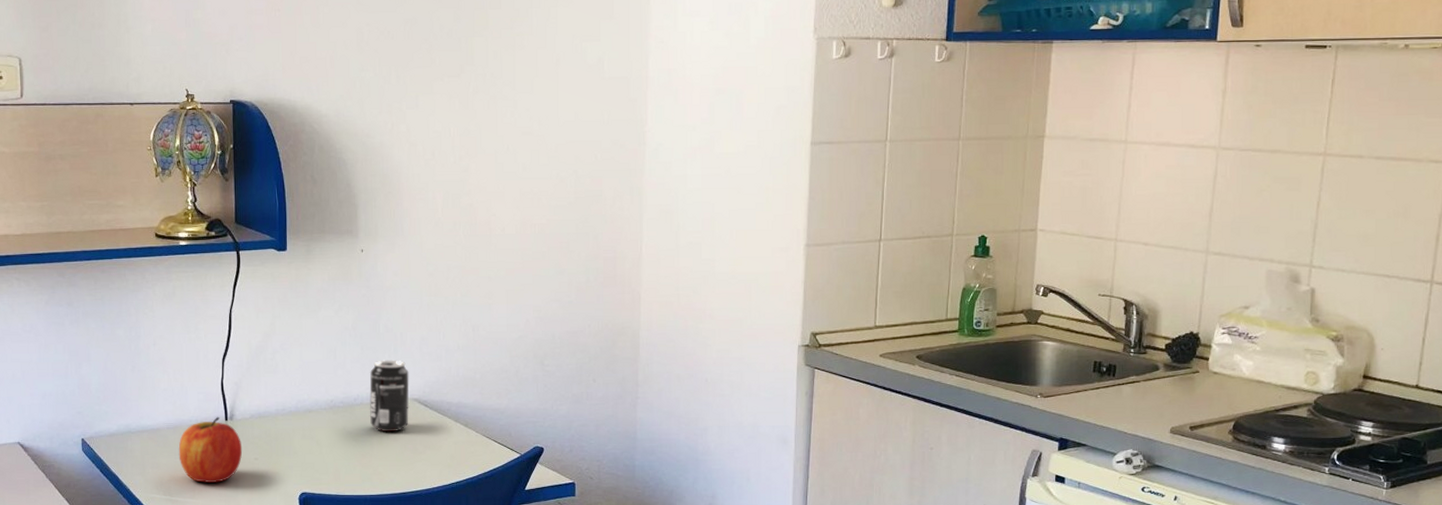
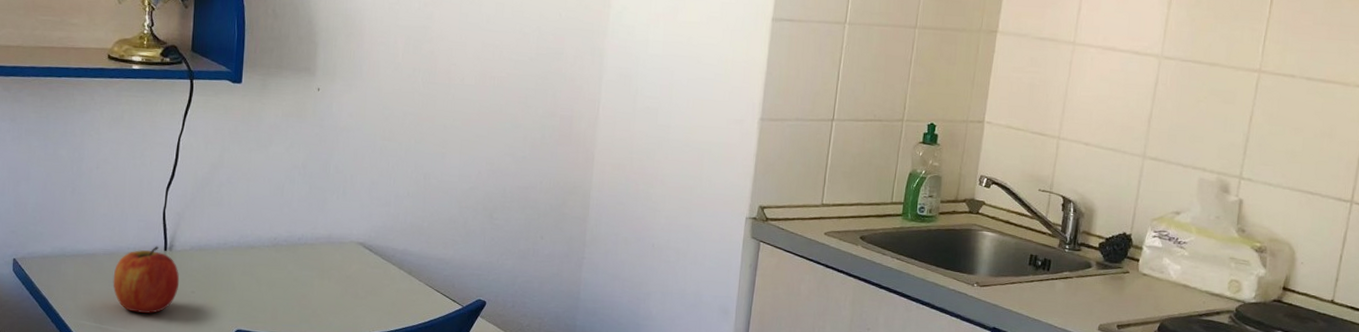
beverage can: present [369,360,410,432] -> none [312,201,356,275]

